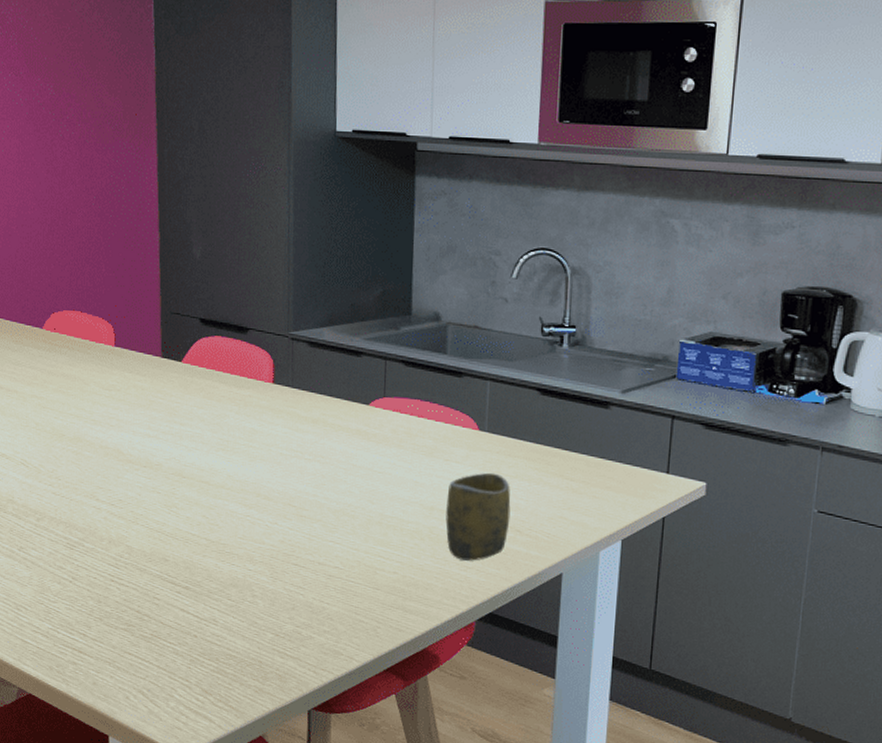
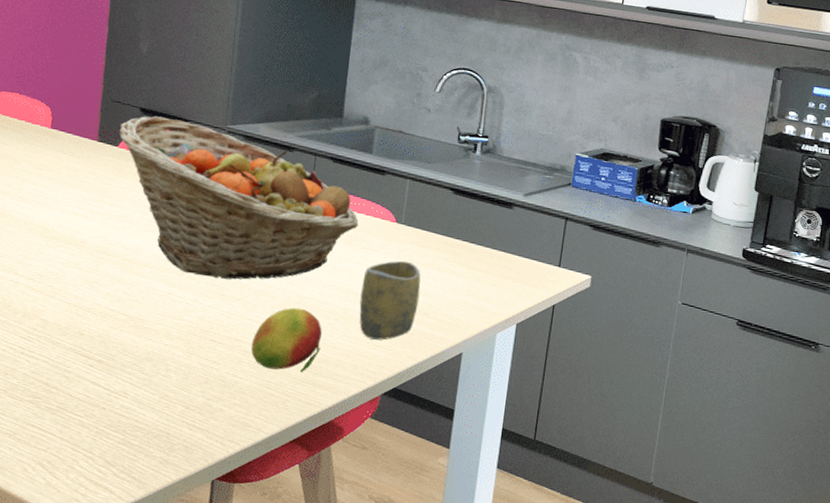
fruit basket: none [181,326,438,499] -> present [119,116,359,280]
fruit: none [335,527,408,597] -> present [250,307,322,372]

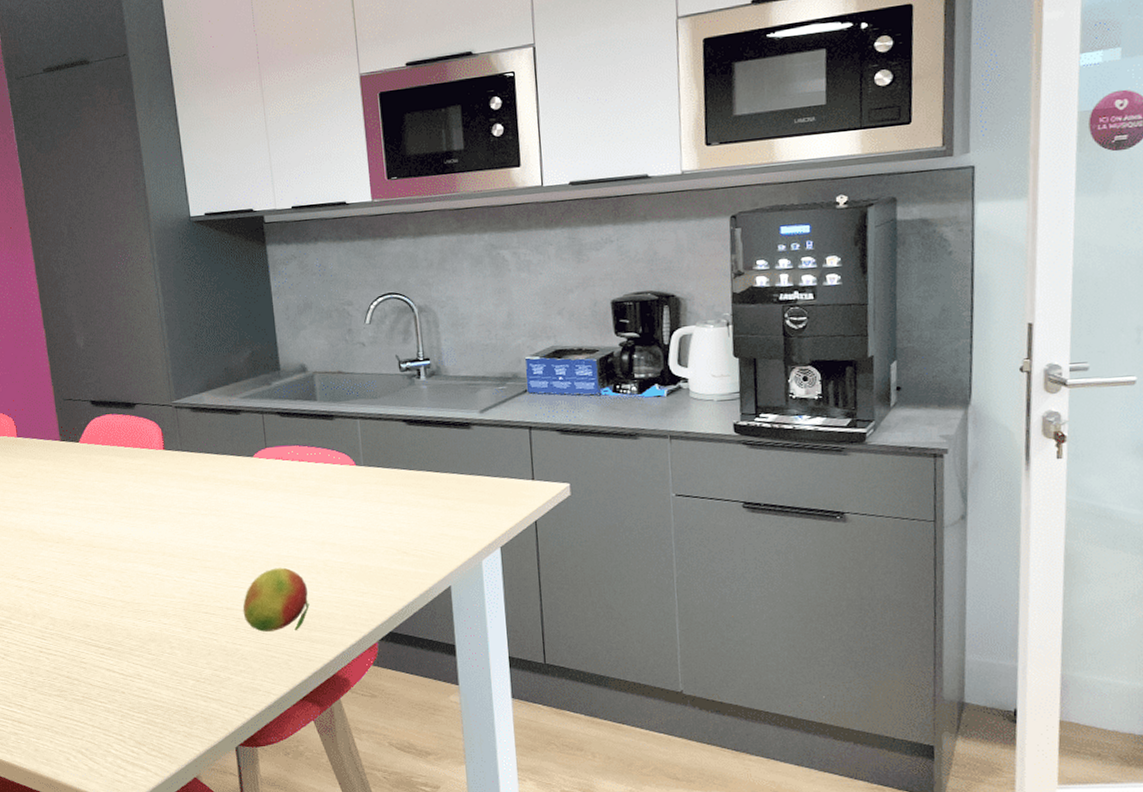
fruit basket: present [119,116,359,280] -> none [76,405,319,552]
cup: present [359,260,421,340] -> none [335,502,396,587]

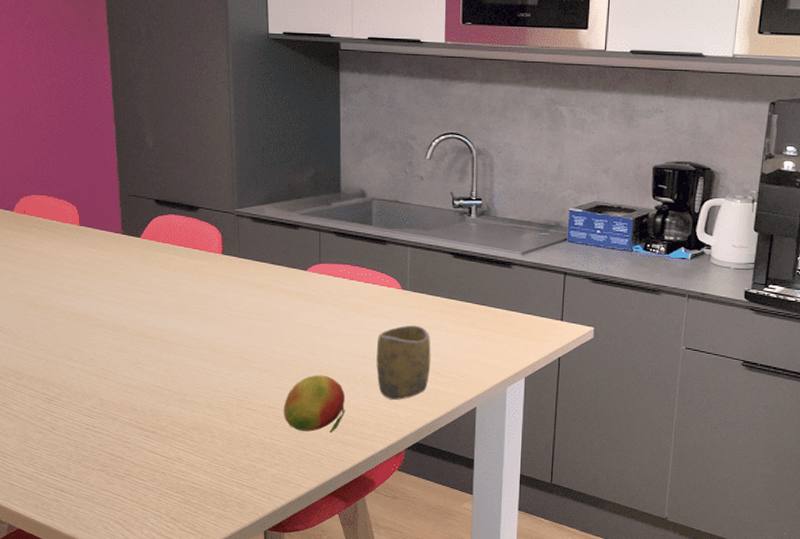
cup: none [335,502,396,587] -> present [376,325,431,400]

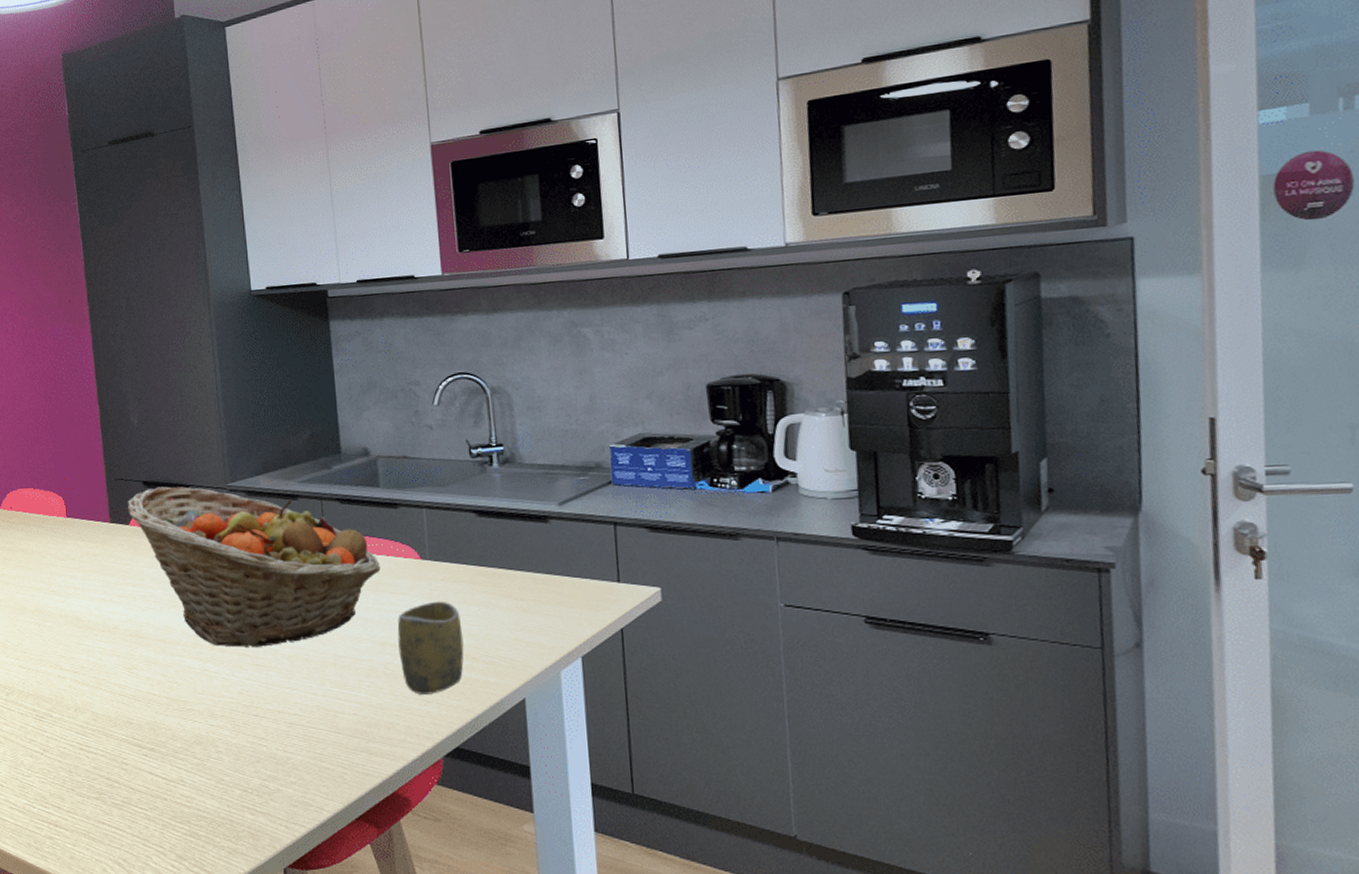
fruit basket: none [139,206,367,353] -> present [127,486,381,647]
fruit: present [283,374,346,433] -> none [295,669,368,740]

